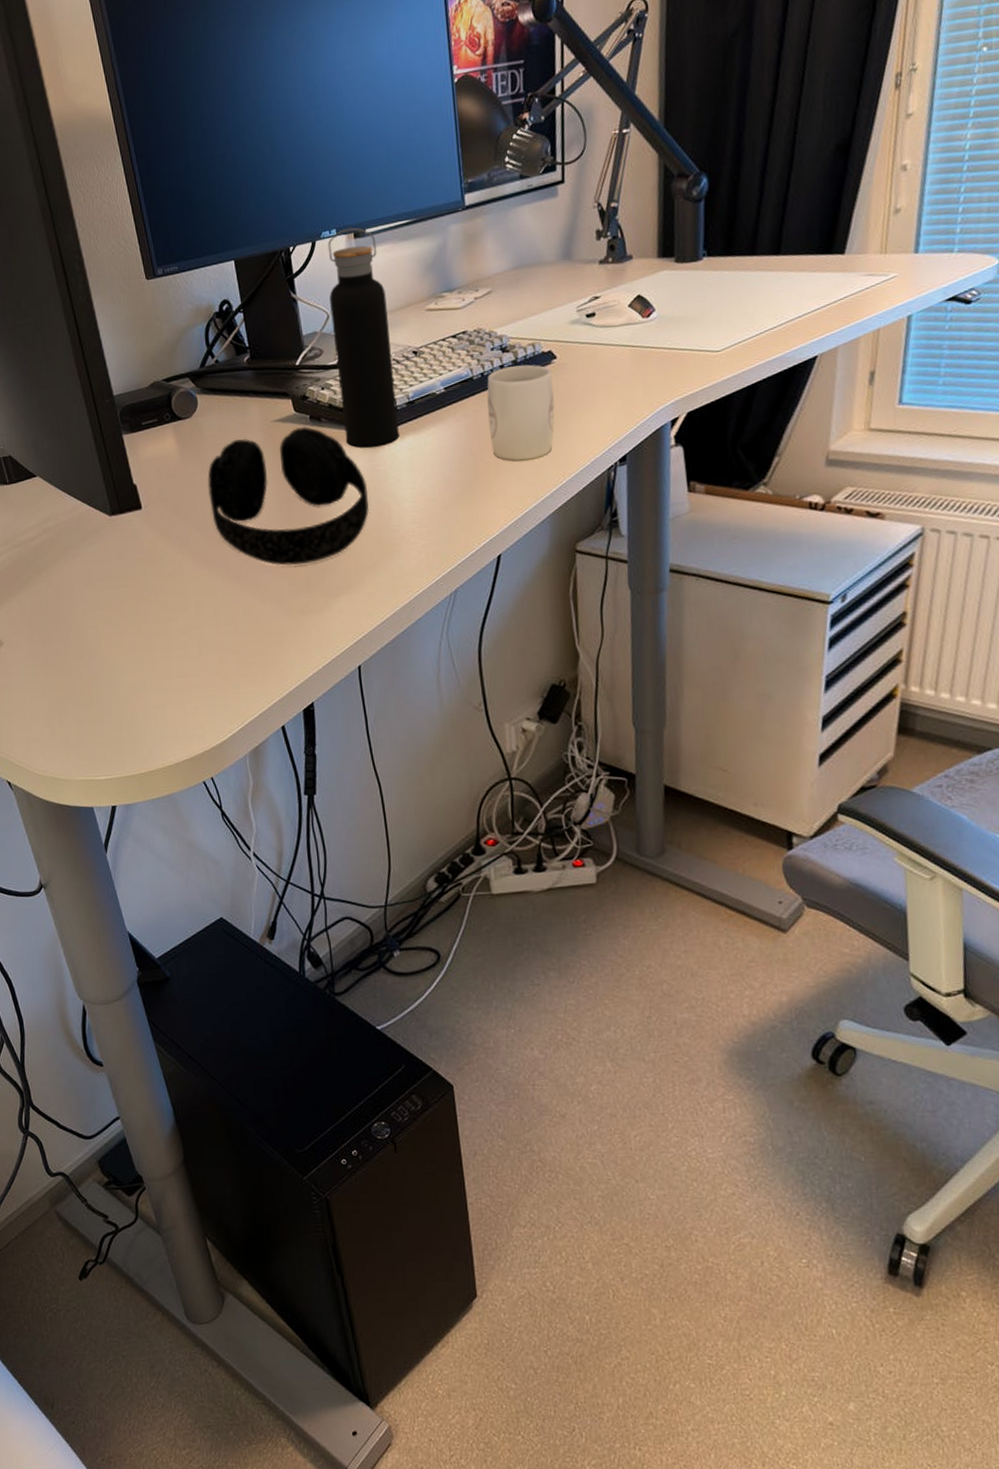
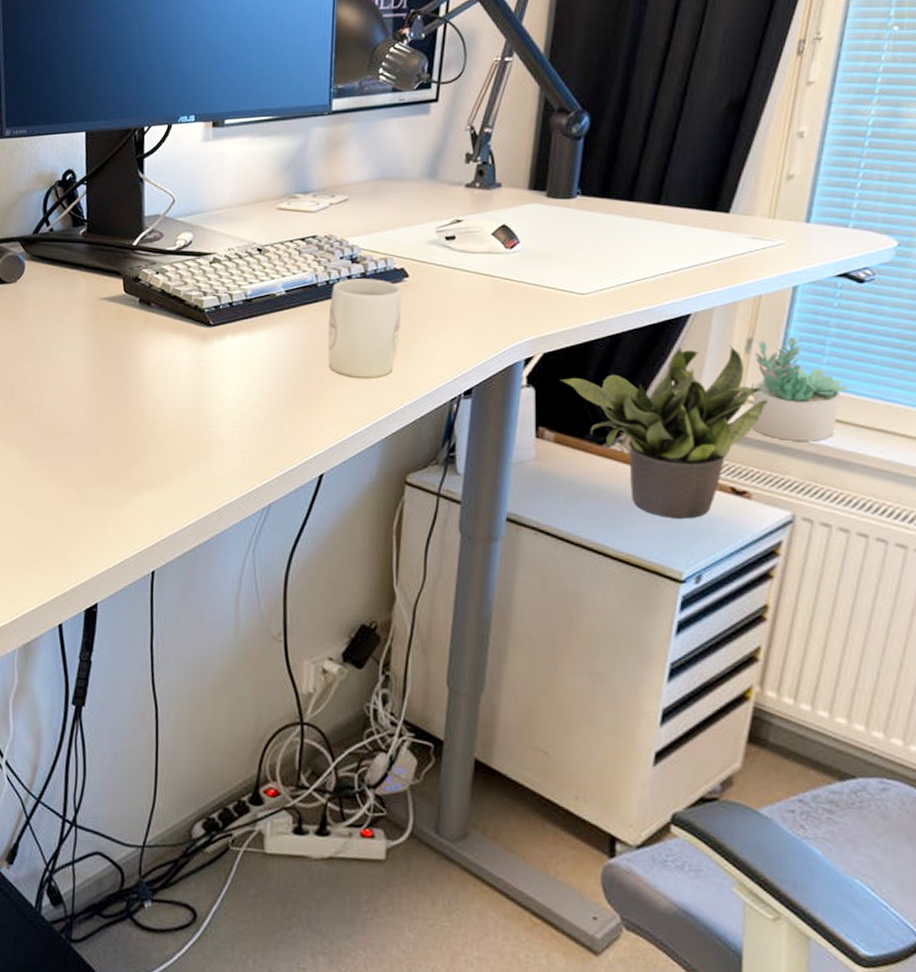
headphones: present [207,426,369,566] -> none [20,308,190,453]
water bottle: present [327,227,399,449] -> none [173,116,237,342]
potted plant: none [704,379,893,548] -> present [559,344,768,519]
succulent plant: none [878,364,965,461] -> present [752,336,851,442]

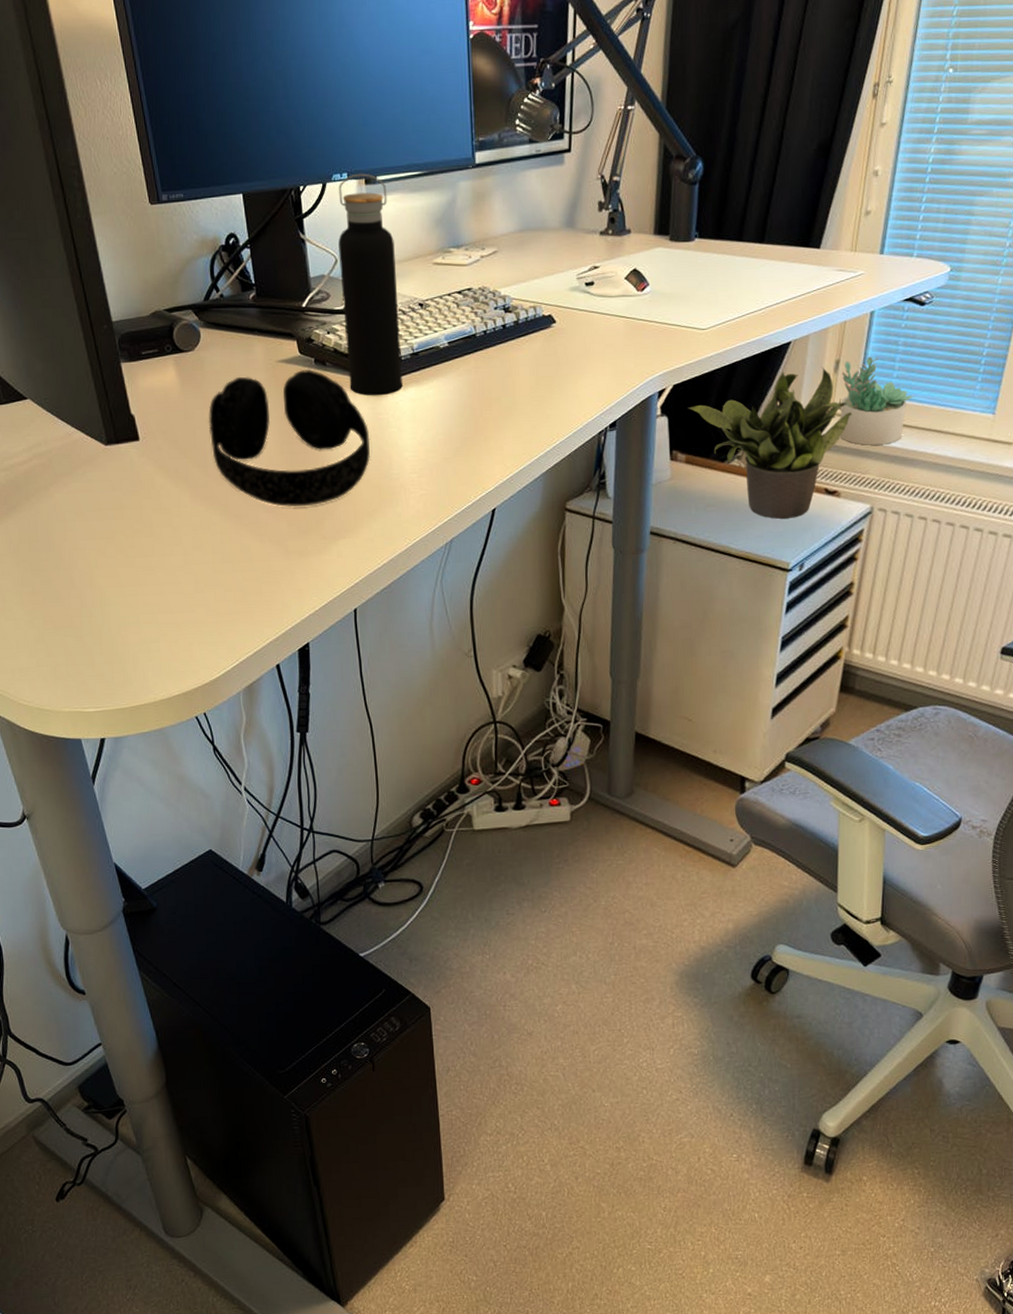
headphones: none [20,308,190,453] -> present [208,368,370,508]
water bottle: none [173,116,237,342] -> present [338,173,403,396]
mug: present [327,278,401,380] -> none [488,326,552,420]

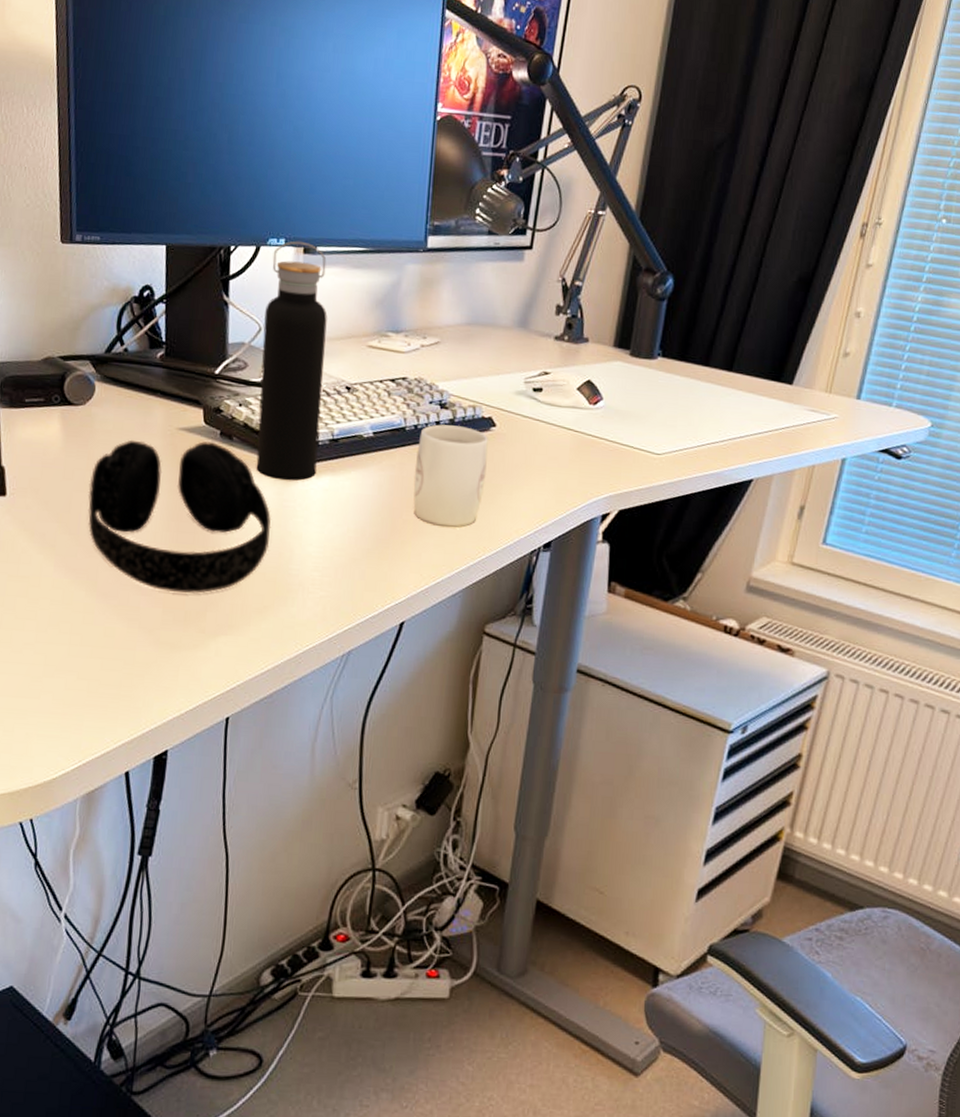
mug: none [488,326,552,420] -> present [413,424,488,528]
potted plant: present [687,366,852,519] -> none [632,509,814,674]
succulent plant: present [840,356,914,445] -> none [799,506,883,605]

